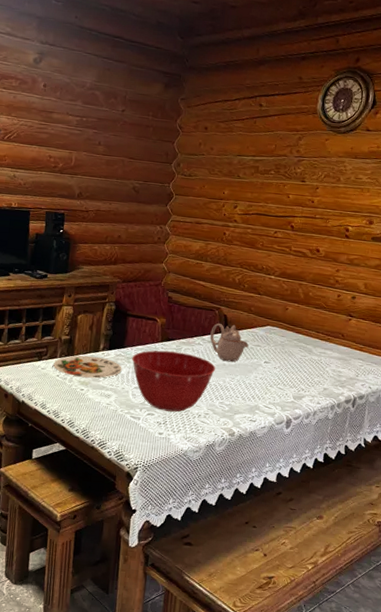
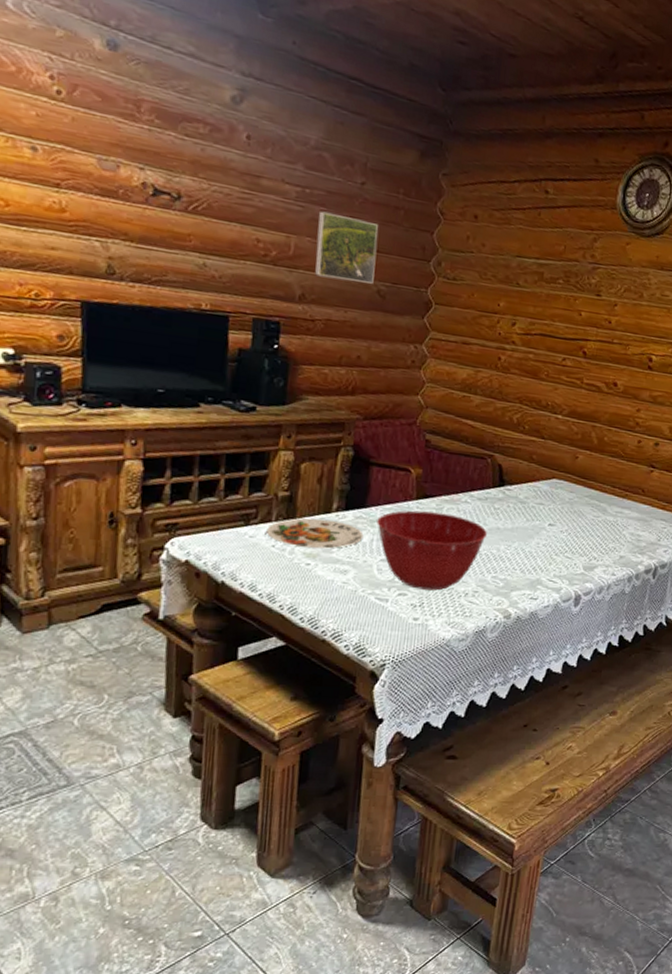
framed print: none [89,132,134,183] -> present [315,210,378,284]
teapot: present [210,323,248,362] -> none [480,474,529,525]

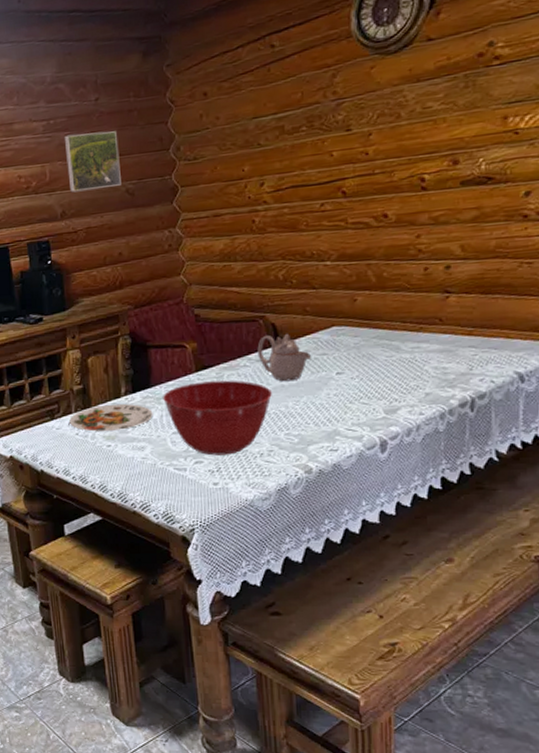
teapot: none [480,474,529,525] -> present [257,333,311,382]

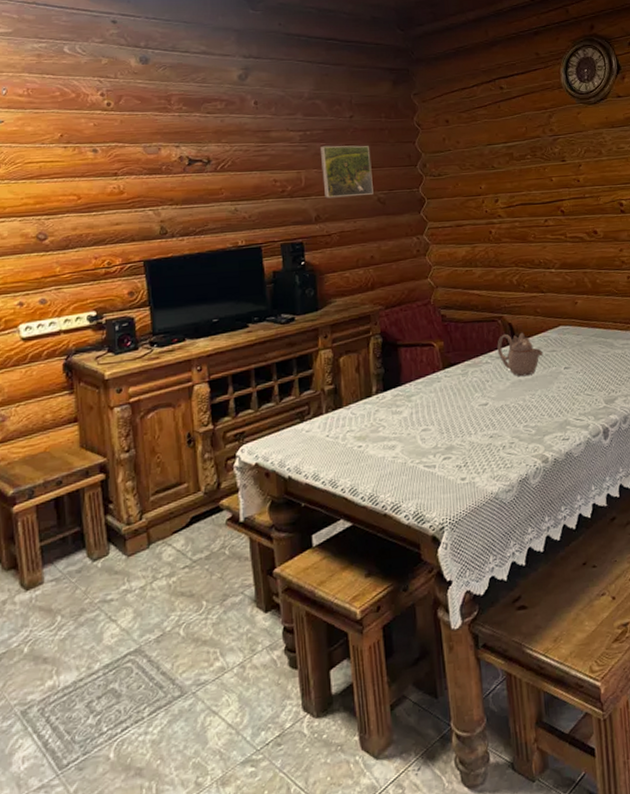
plate: present [69,403,153,432] -> none [320,402,404,432]
mixing bowl: present [163,380,272,456] -> none [412,376,511,451]

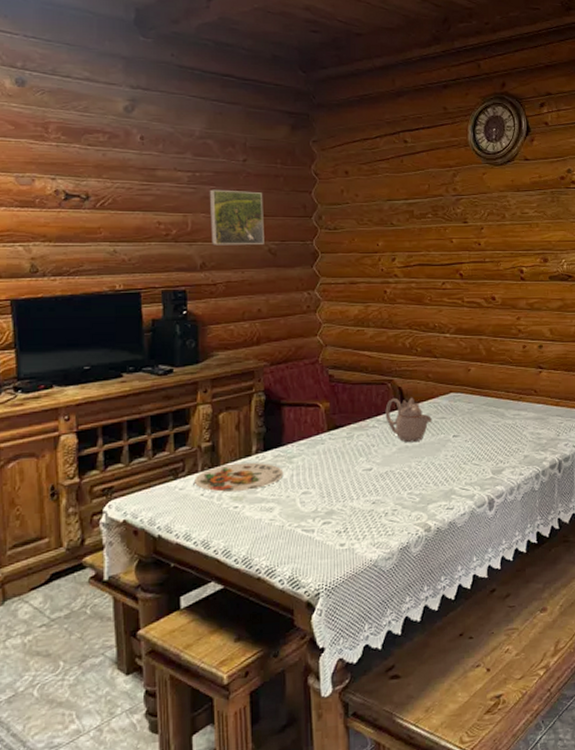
plate: none [320,402,404,432] -> present [195,462,284,492]

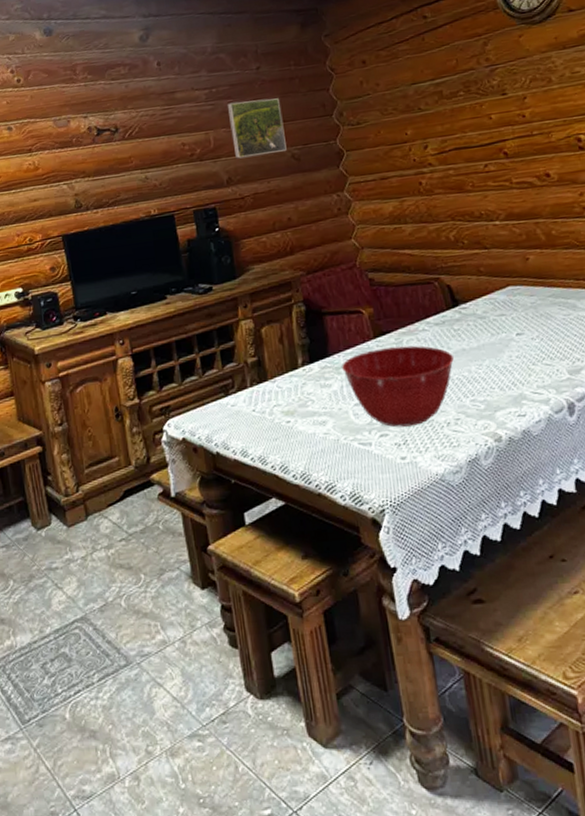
plate: present [195,462,284,492] -> none [245,375,333,407]
mixing bowl: none [294,440,397,516] -> present [342,345,454,428]
teapot: present [385,397,432,443] -> none [434,294,489,345]

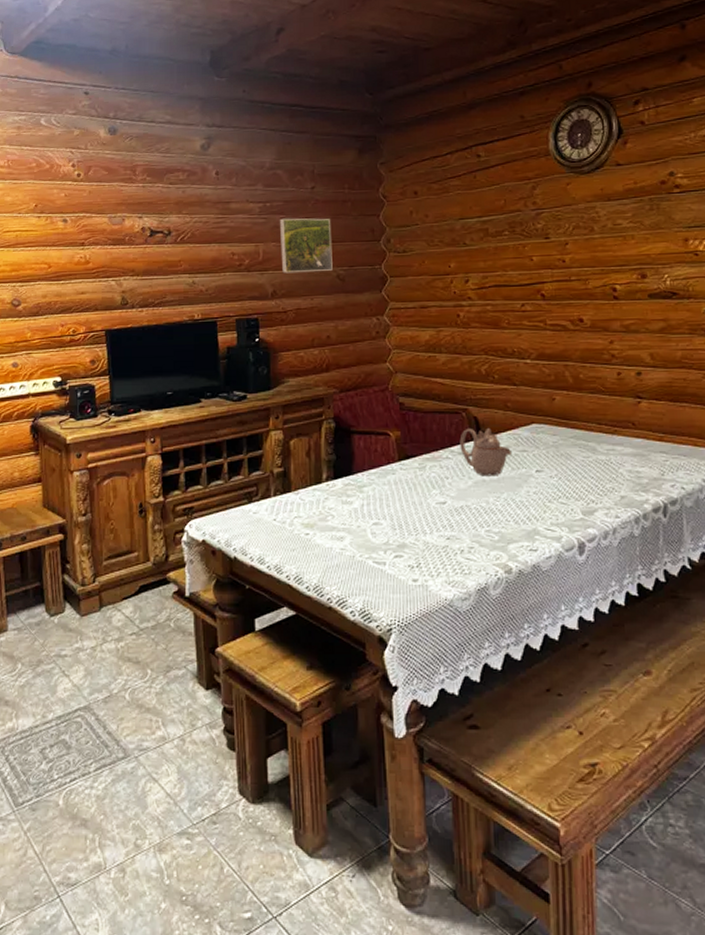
mixing bowl: present [342,345,454,428] -> none [365,471,473,550]
teapot: none [434,294,489,345] -> present [459,427,511,477]

